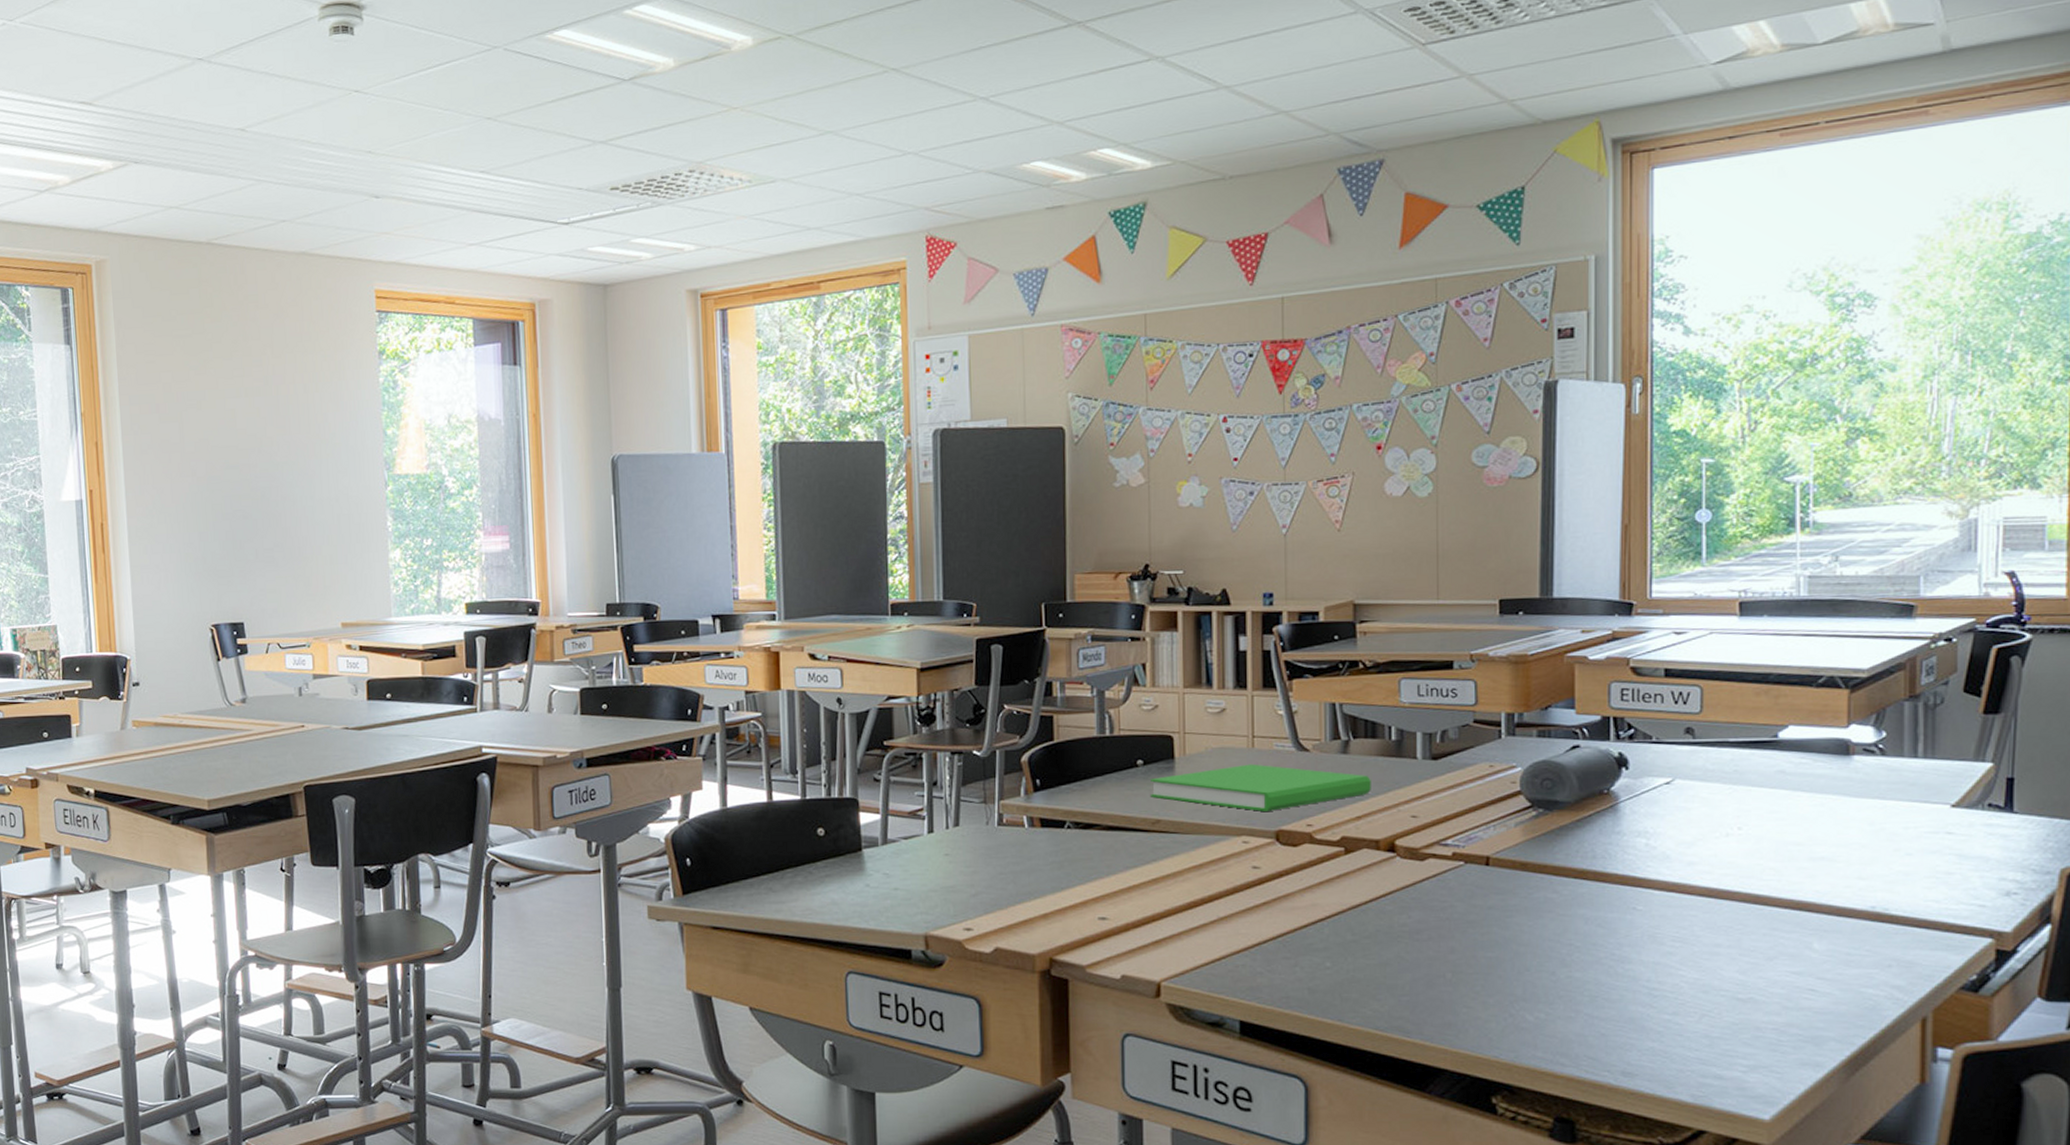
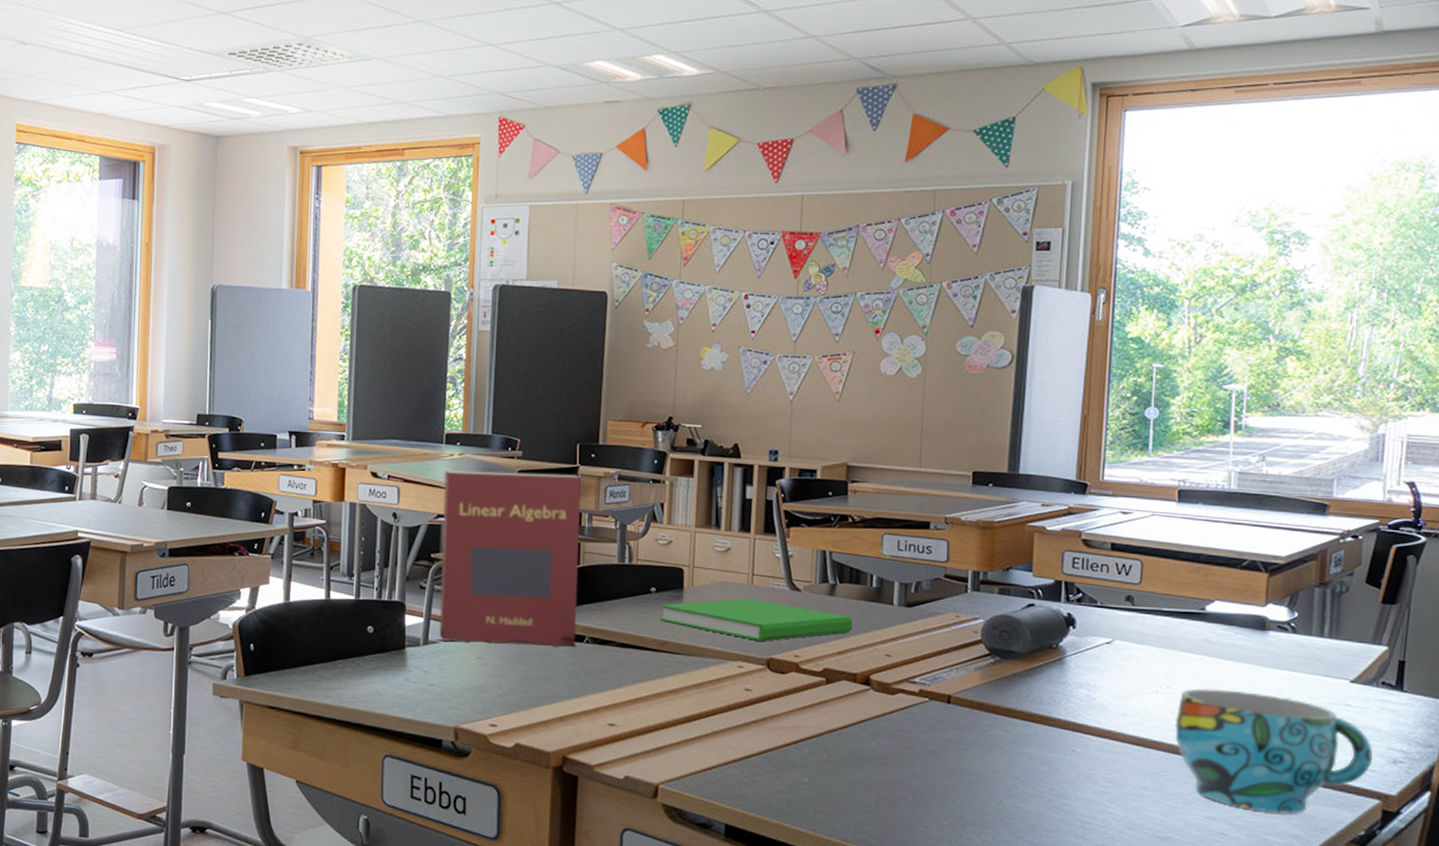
book: none [892,639,1056,838] -> present [439,470,581,647]
cup: none [1750,826,1981,961] -> present [1175,688,1373,813]

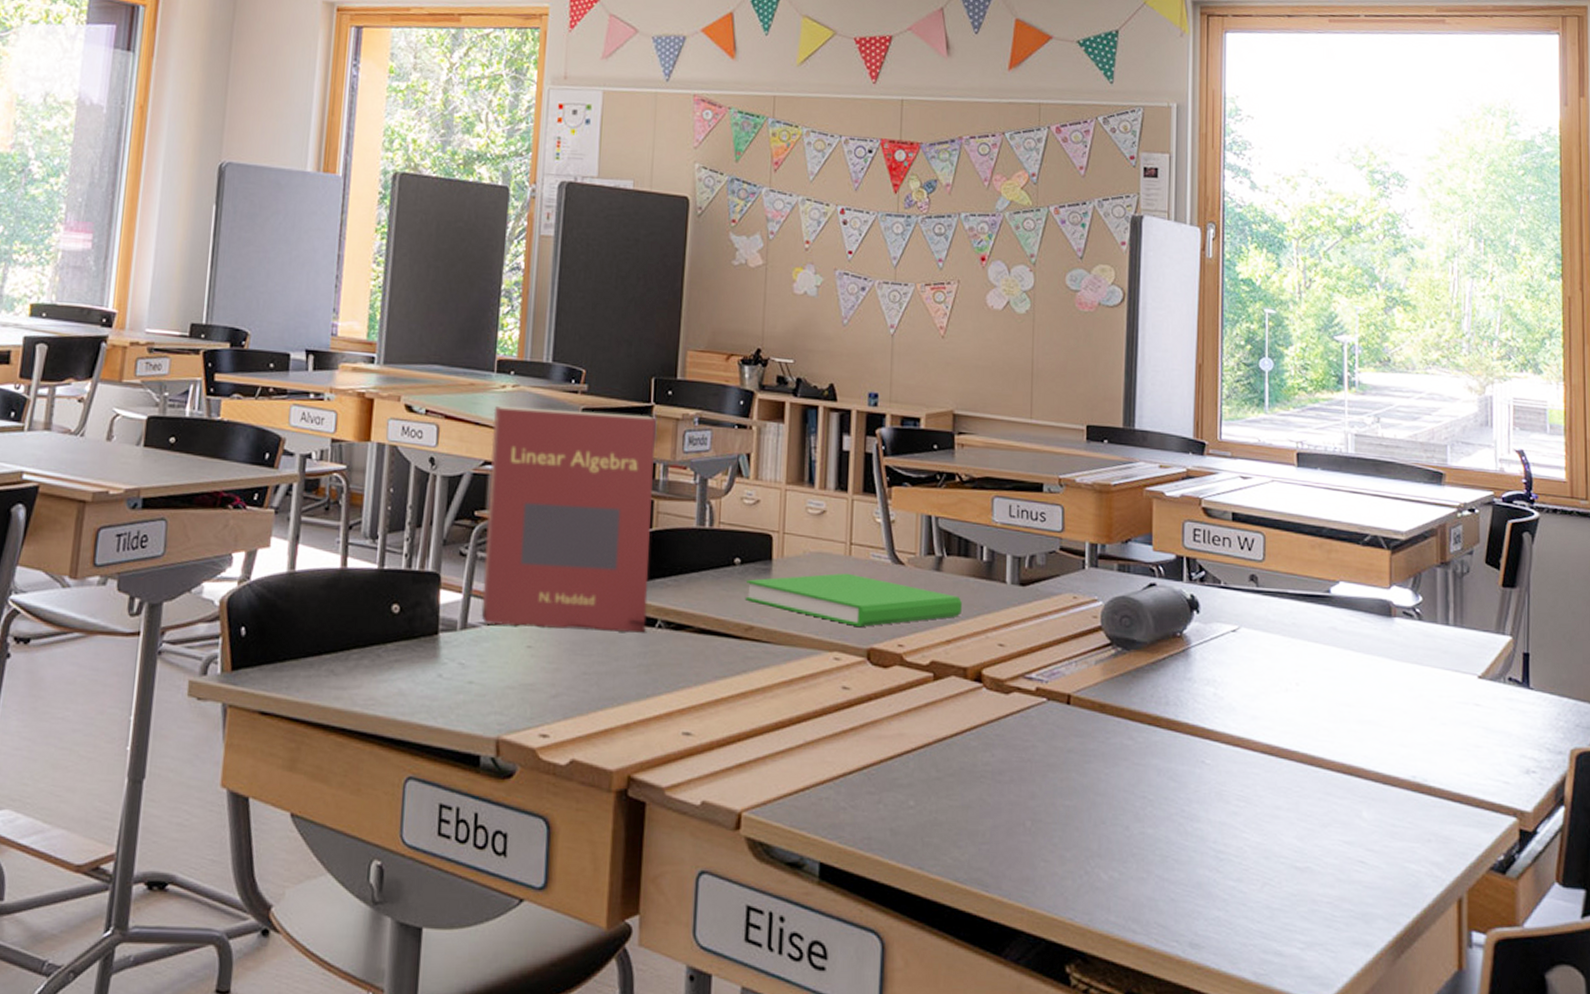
cup: present [1175,688,1373,813] -> none [1306,685,1505,835]

